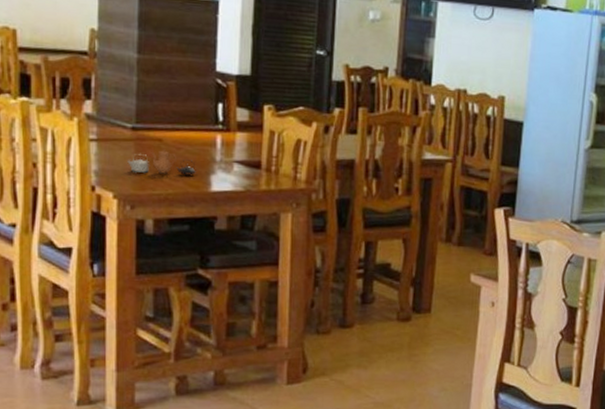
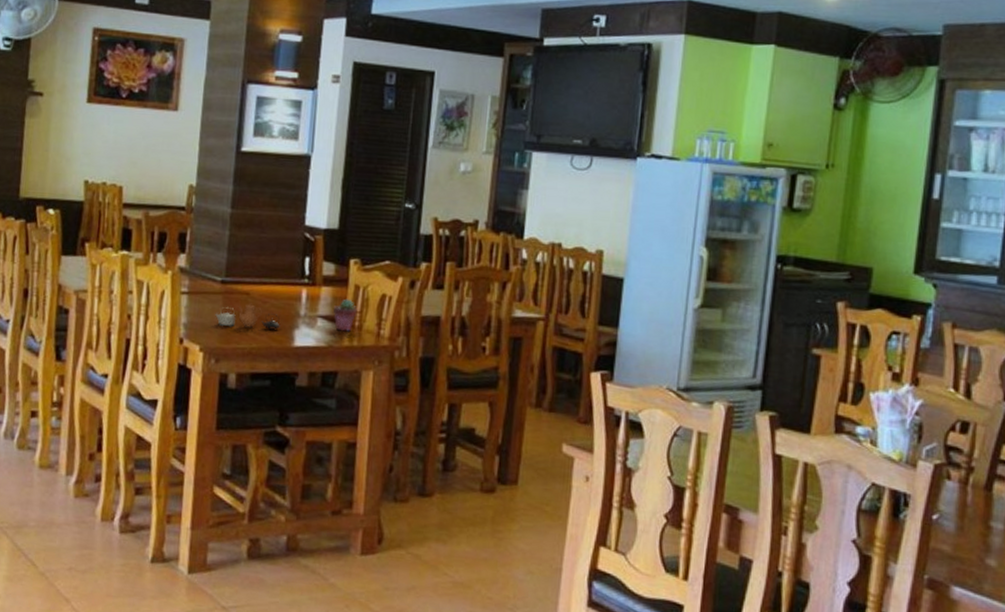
potted succulent: none [248,144,274,176] -> present [333,298,358,332]

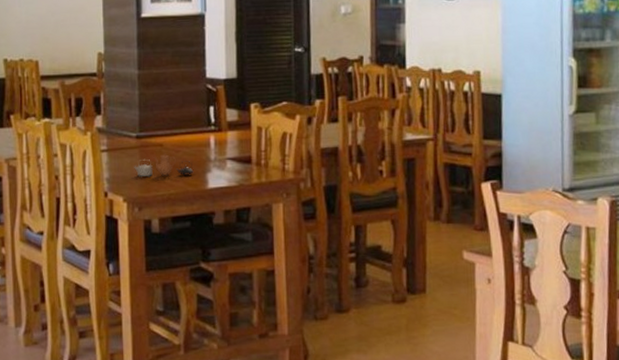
potted succulent: present [333,298,358,332] -> none [240,140,262,170]

